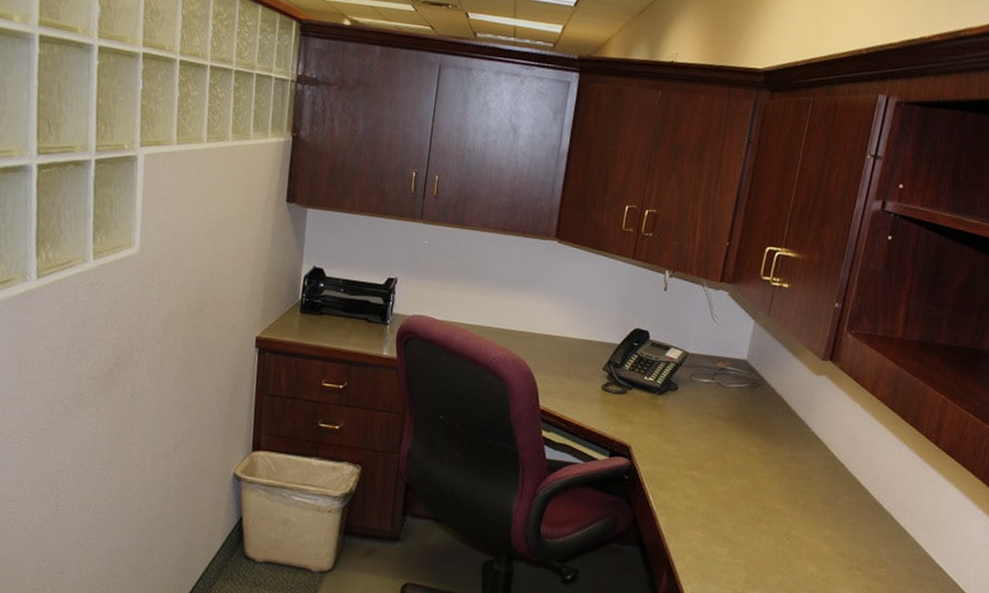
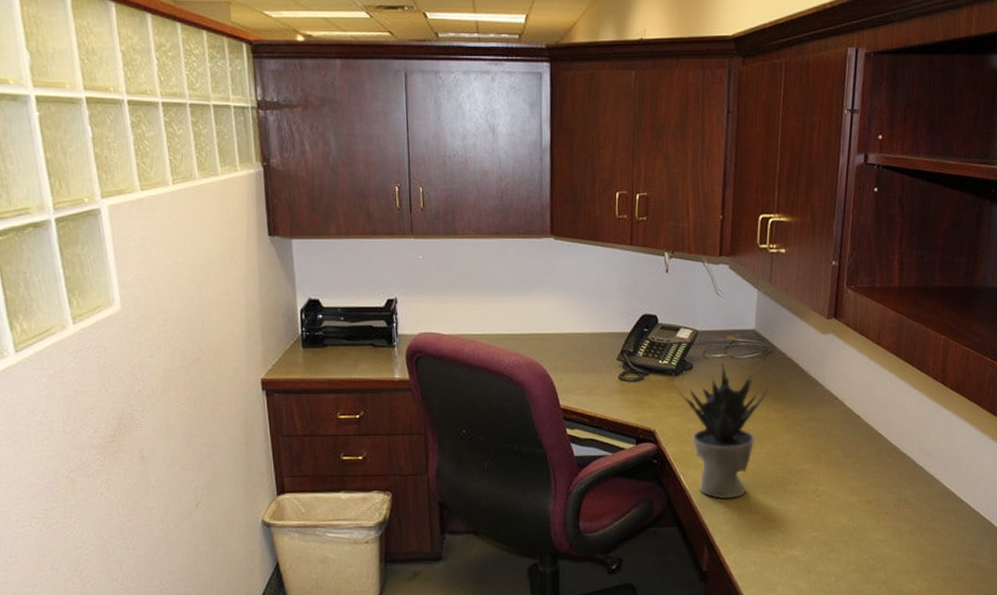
potted plant: none [660,387,753,528] -> present [678,362,769,499]

